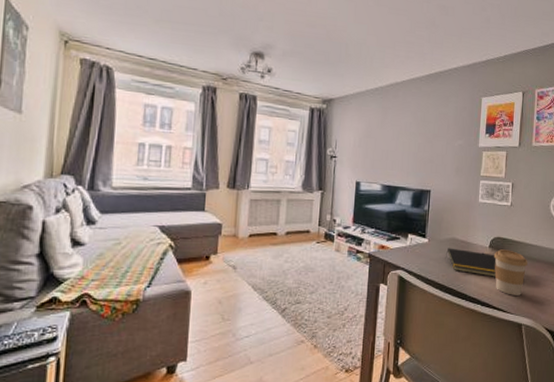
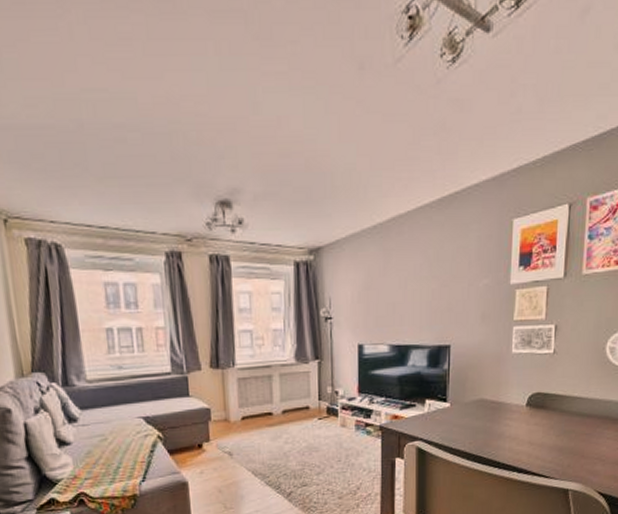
notepad: present [446,248,497,277] -> none [473,410,536,440]
coffee cup: present [493,249,528,295] -> none [532,406,576,459]

